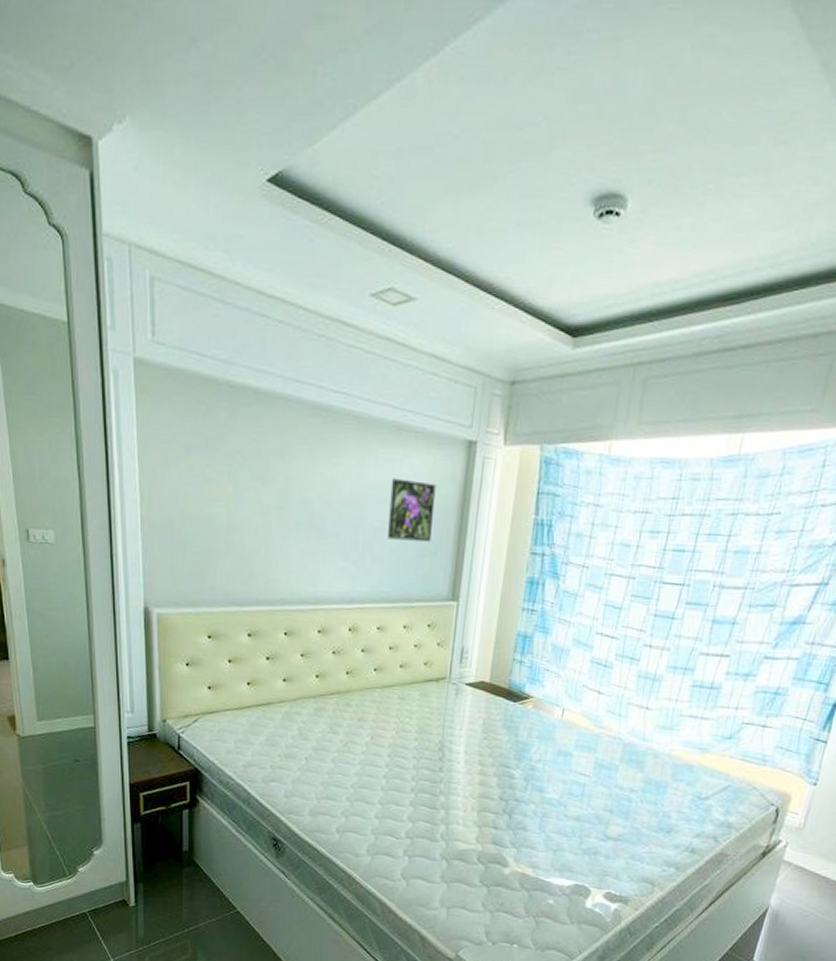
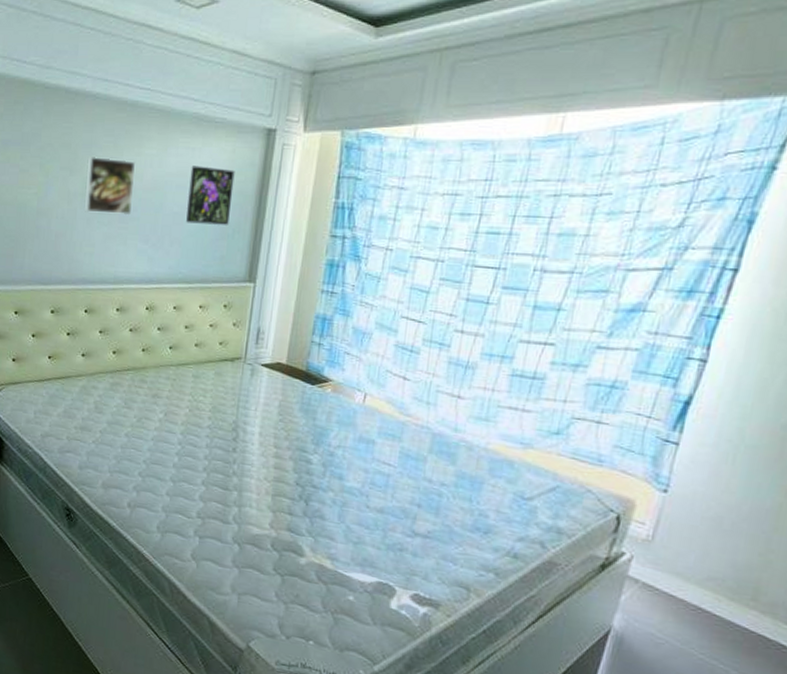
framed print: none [279,466,332,531] -> present [84,157,135,216]

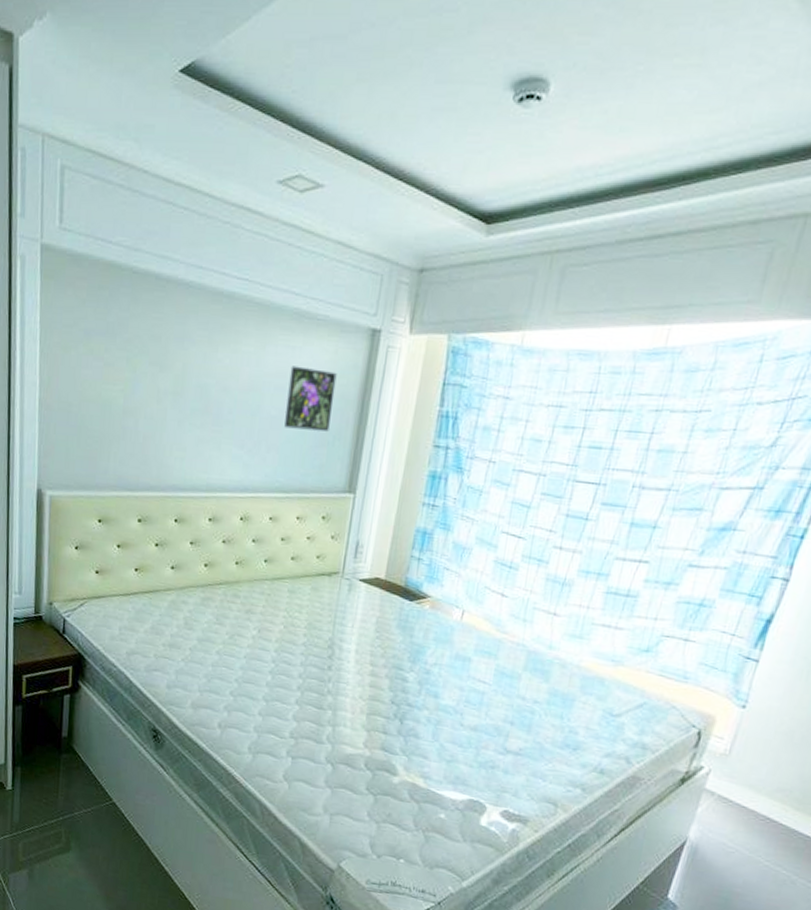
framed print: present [84,157,135,216] -> none [175,352,231,418]

